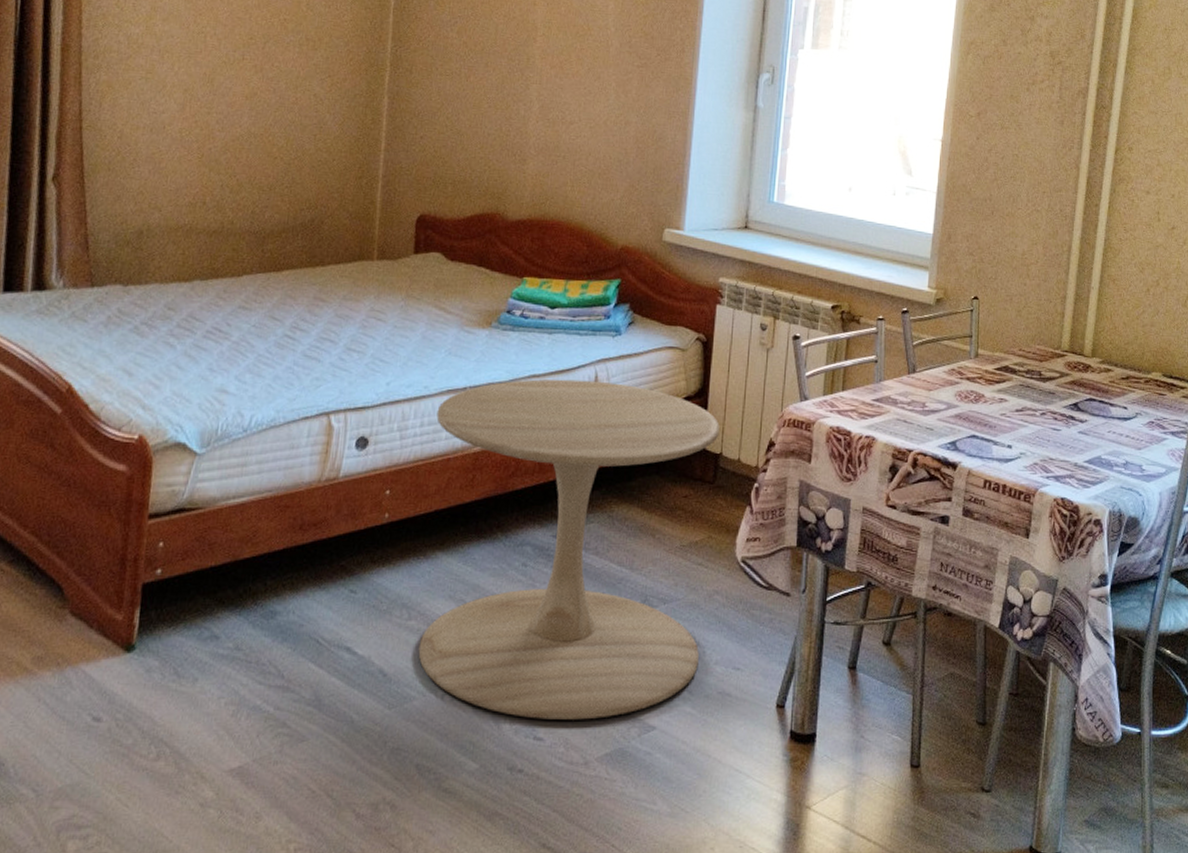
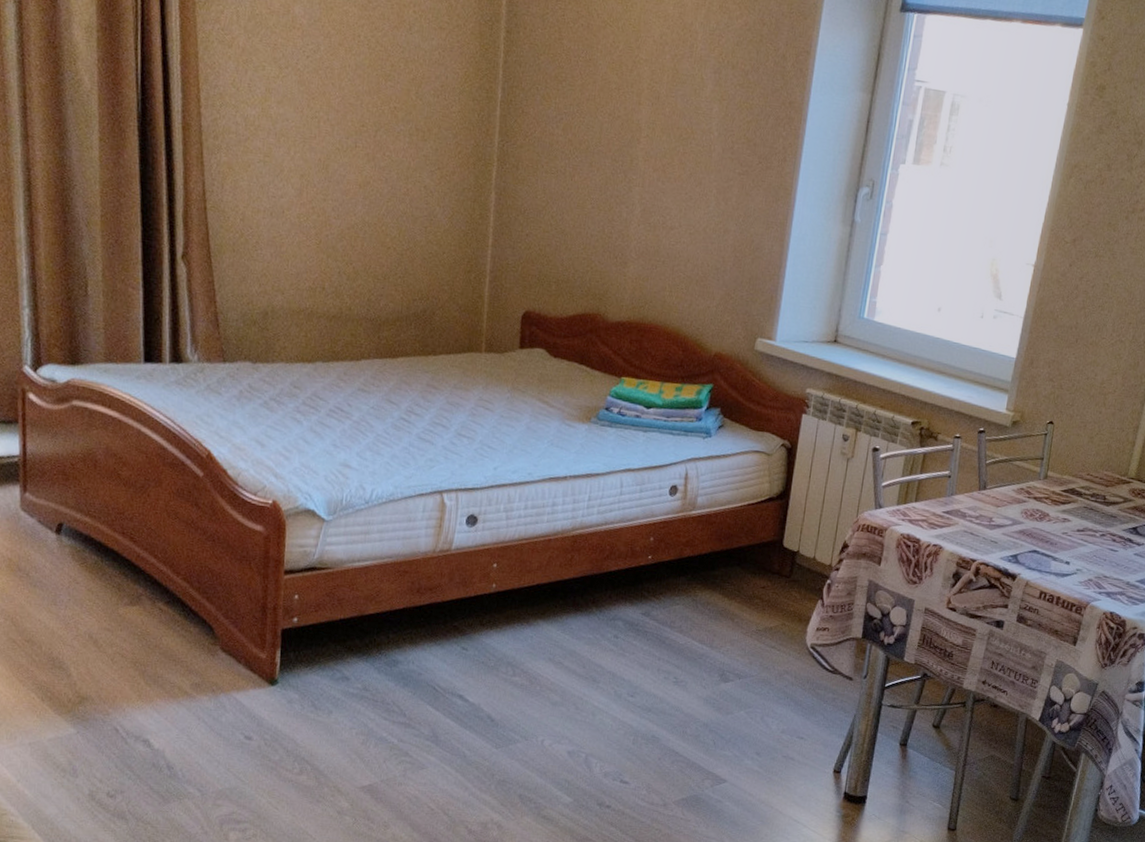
side table: present [418,379,720,720] -> none [521,473,799,770]

